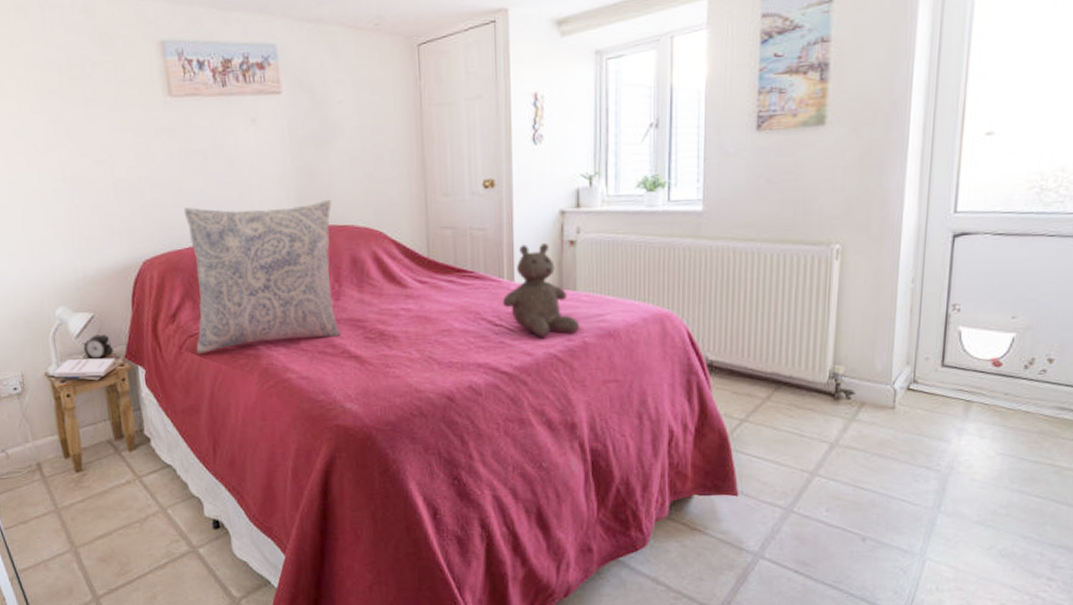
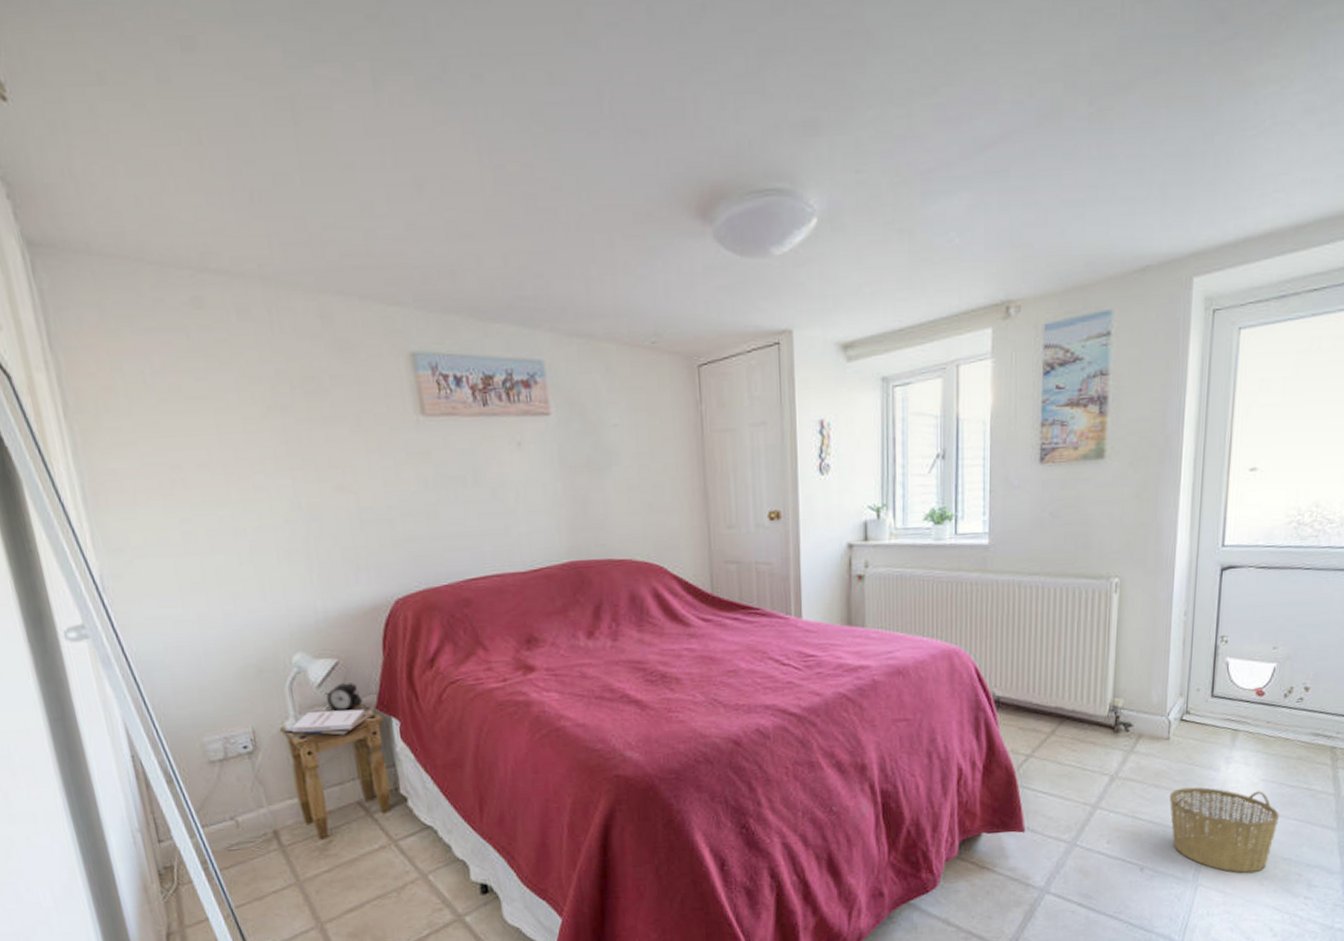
pillow: present [183,199,340,354] -> none [441,531,619,702]
teddy bear: present [502,243,580,338] -> none [789,578,869,677]
basket: none [894,458,1020,549] -> present [1169,787,1280,873]

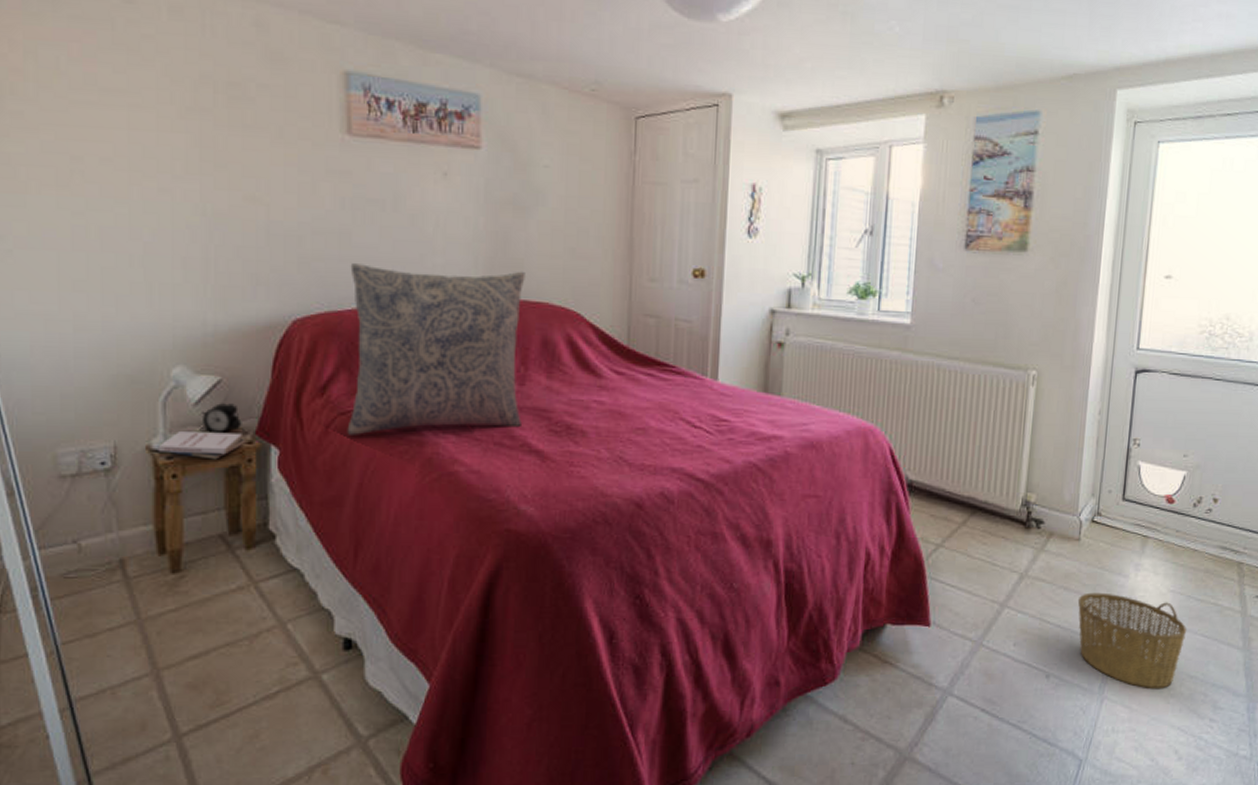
pillow: none [441,531,619,702] -> present [347,264,525,435]

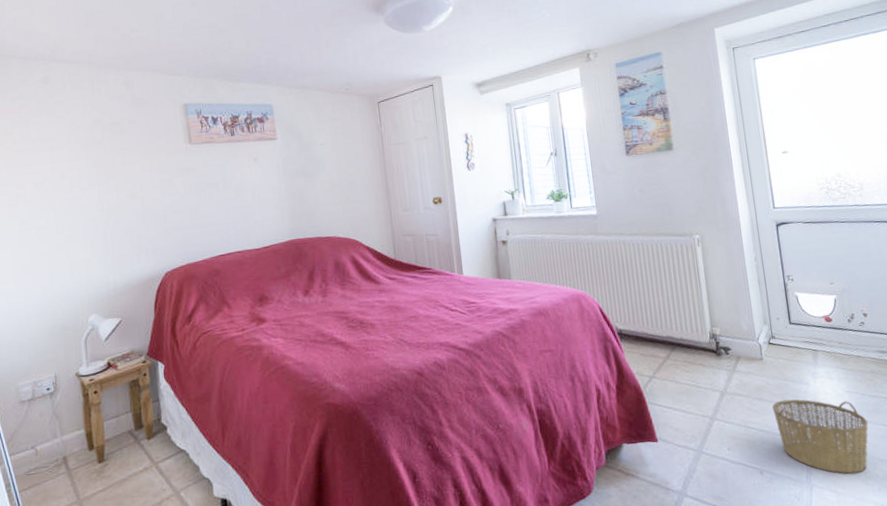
books: present [158,430,246,460] -> none [83,356,141,378]
alarm clock: present [201,403,242,434] -> none [110,336,138,359]
pillow: present [347,264,525,435] -> none [199,217,328,348]

